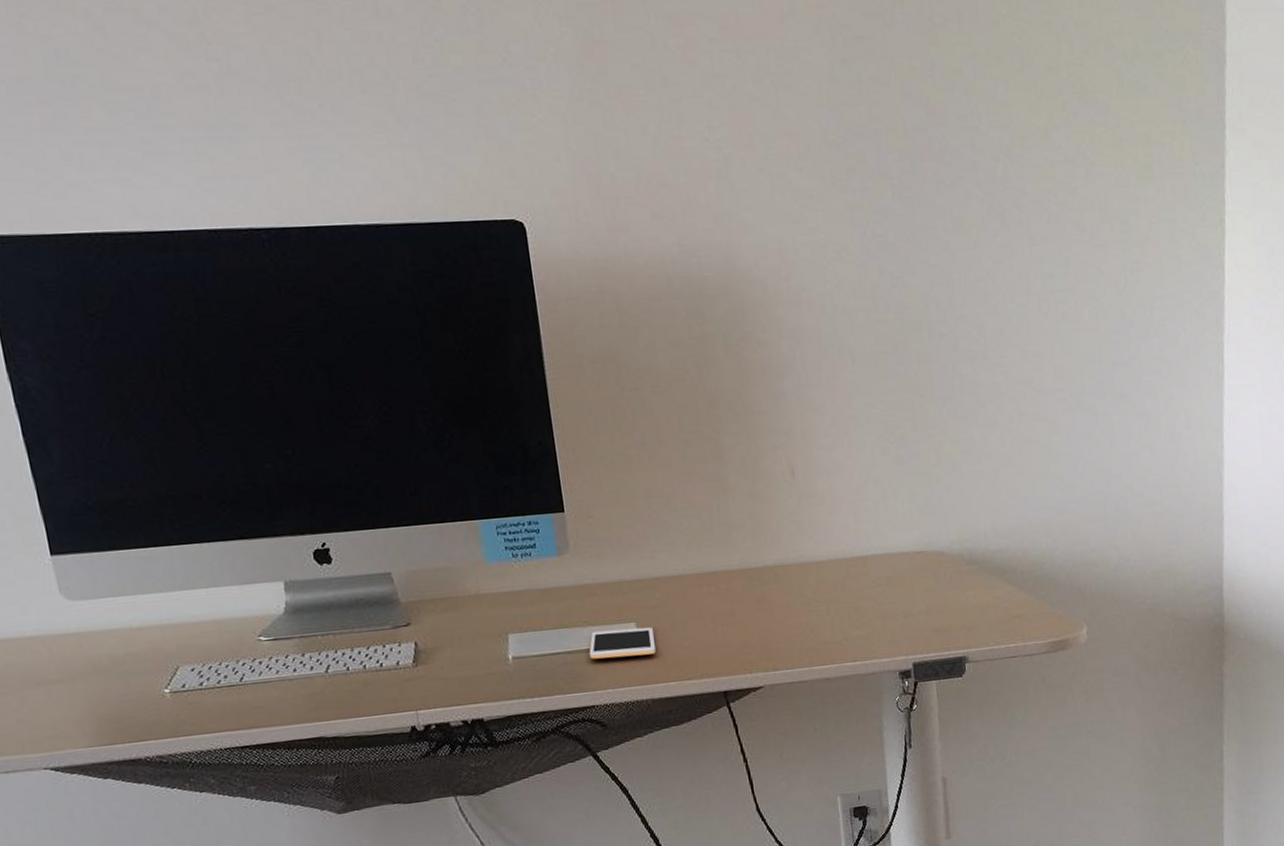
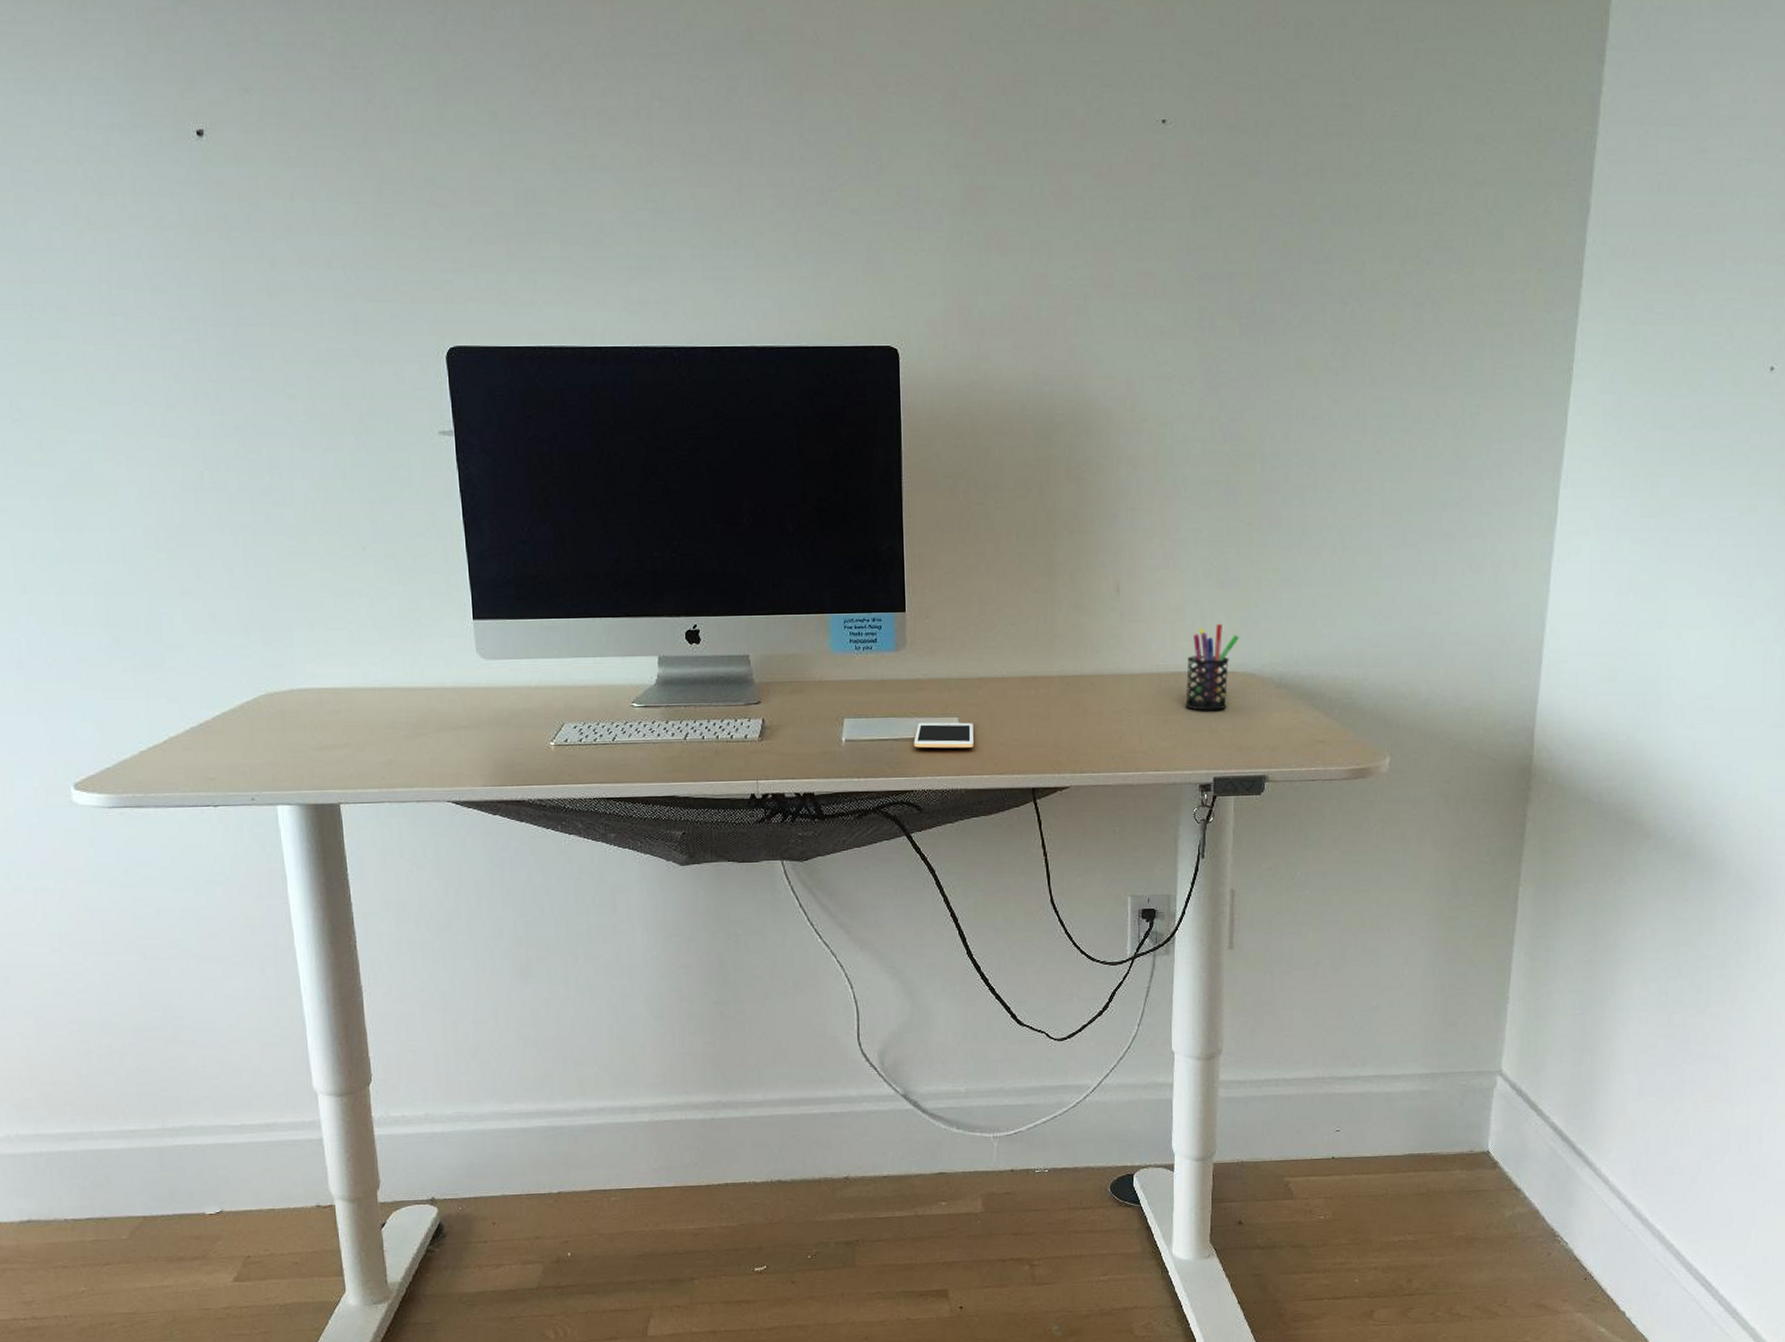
pen holder: none [873,501,925,594] -> present [1185,623,1240,711]

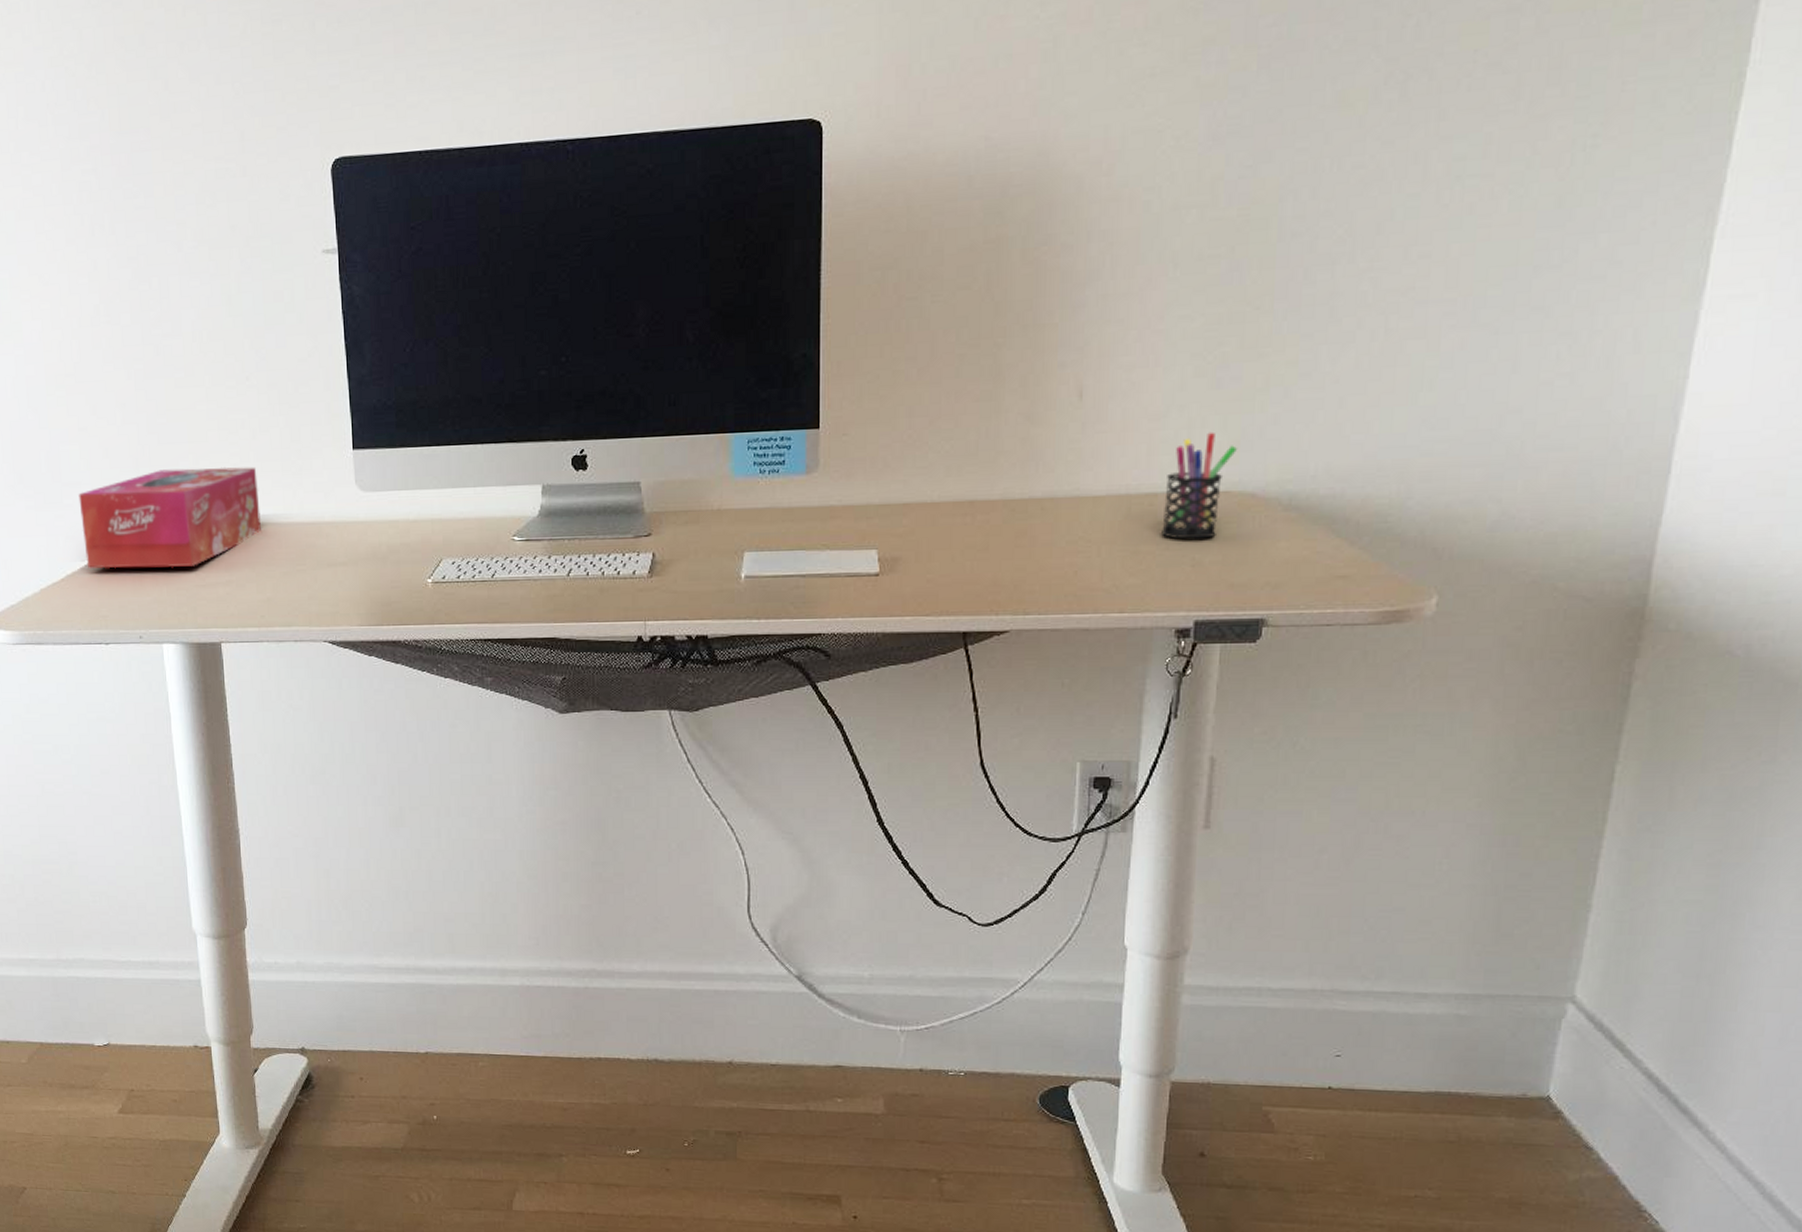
tissue box: none [182,633,381,732] -> present [78,466,262,569]
cell phone: present [913,722,974,749] -> none [823,555,895,586]

